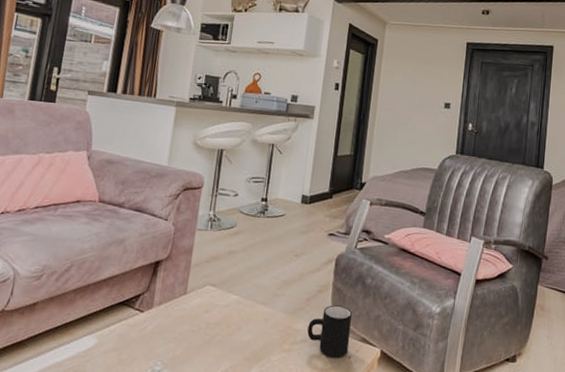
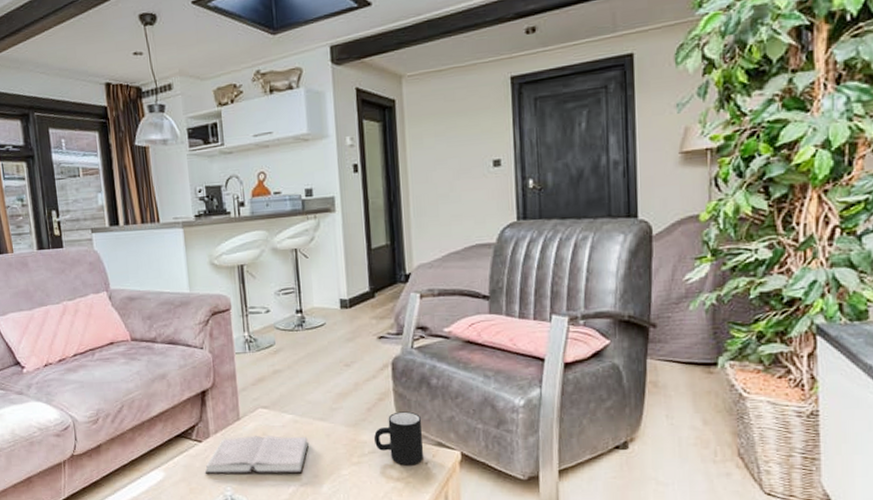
hardback book: none [139,311,248,355] -> present [205,435,310,475]

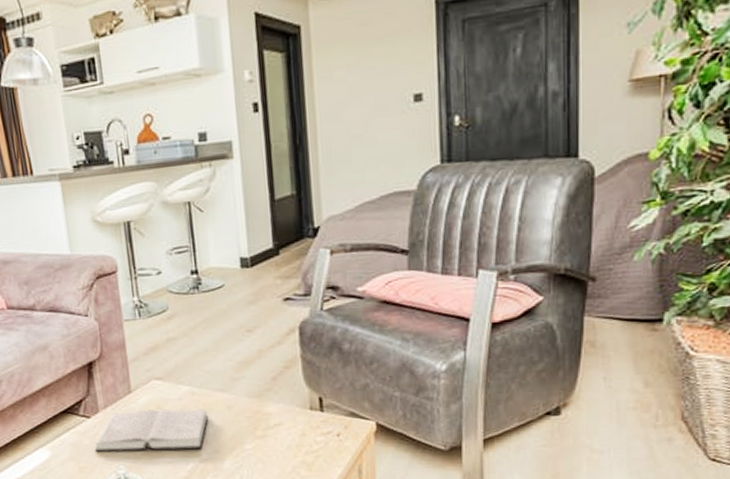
mug: present [374,411,424,466] -> none [280,379,336,438]

